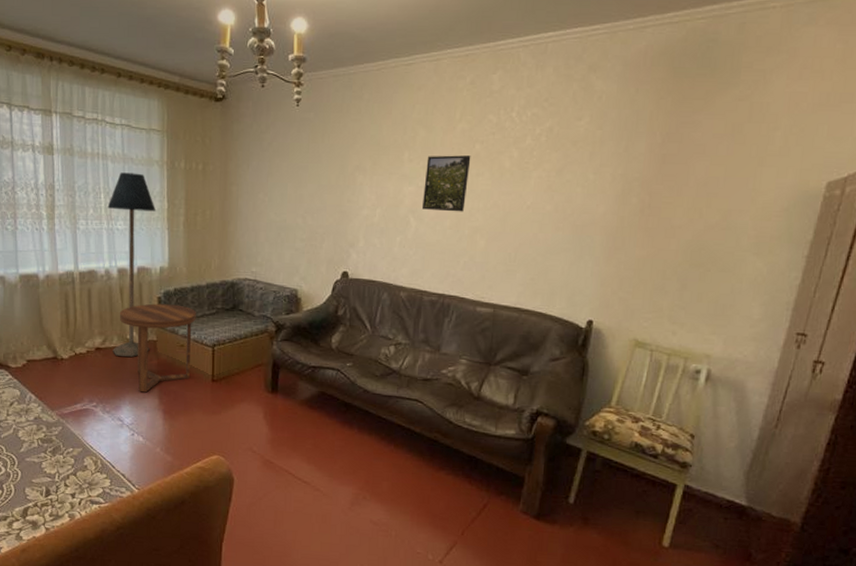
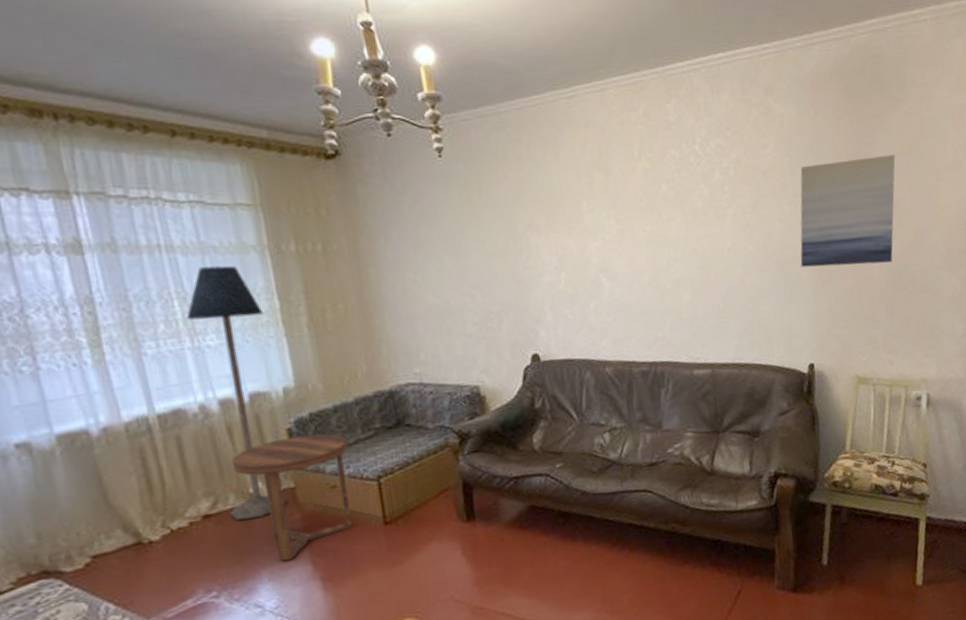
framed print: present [421,155,471,212] -> none [609,198,662,267]
wall art: none [595,136,715,239] -> present [800,154,896,268]

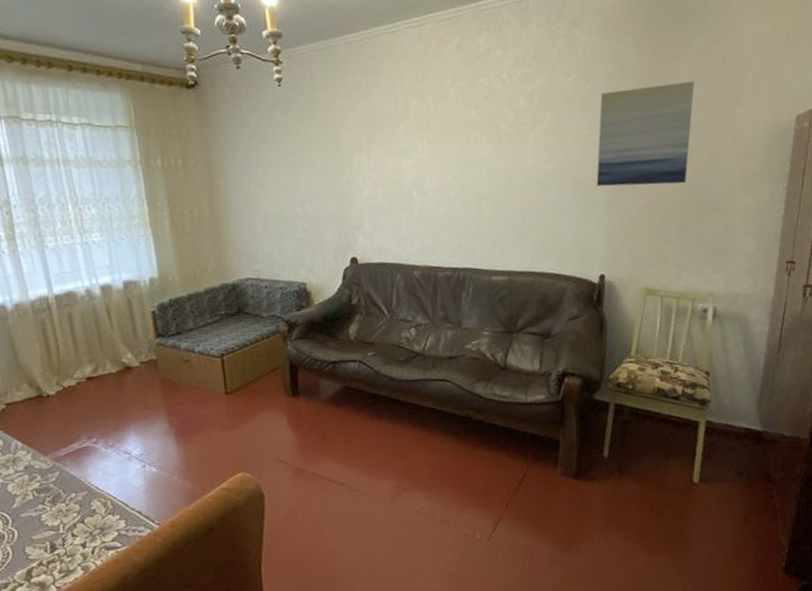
floor lamp: present [186,265,287,520] -> none [77,176,150,383]
side table: present [231,433,352,562] -> none [109,316,200,419]

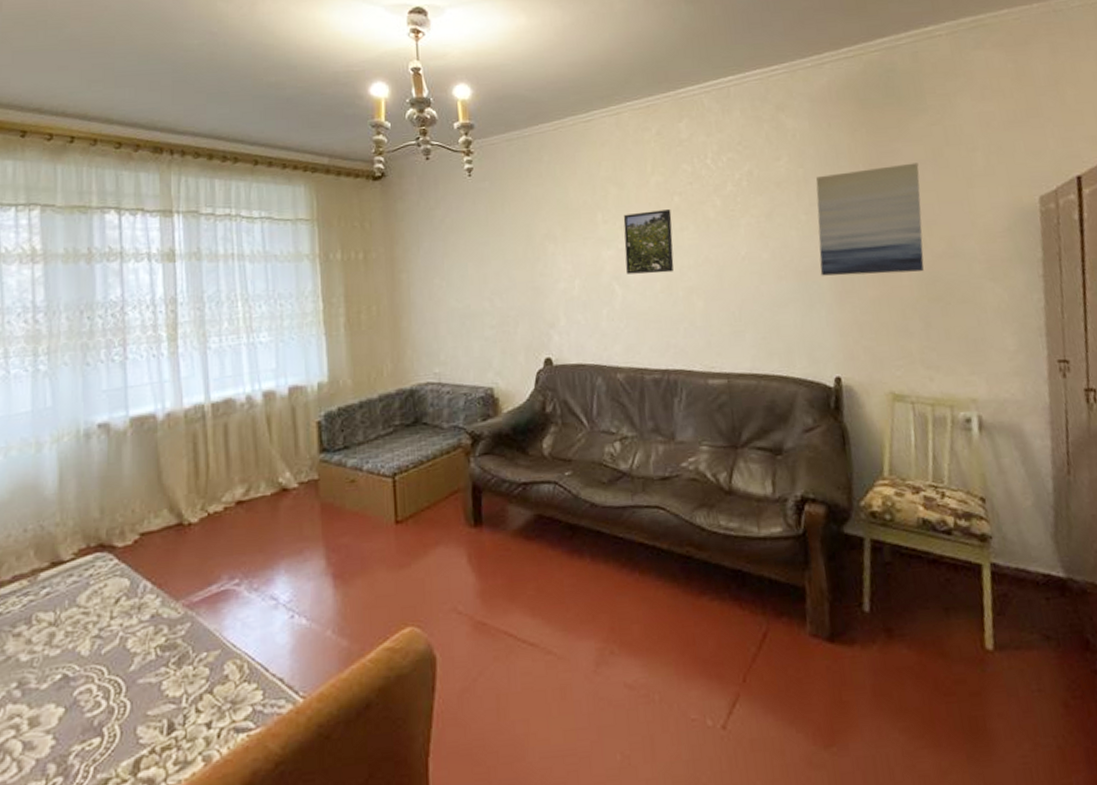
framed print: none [423,122,468,183] -> present [623,209,674,274]

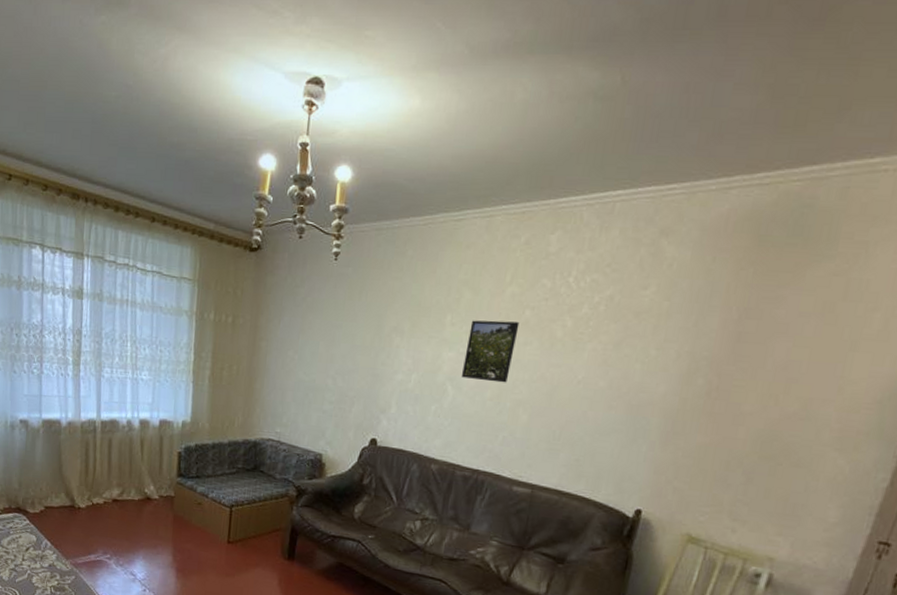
wall art: present [816,162,924,276] -> none [653,312,802,429]

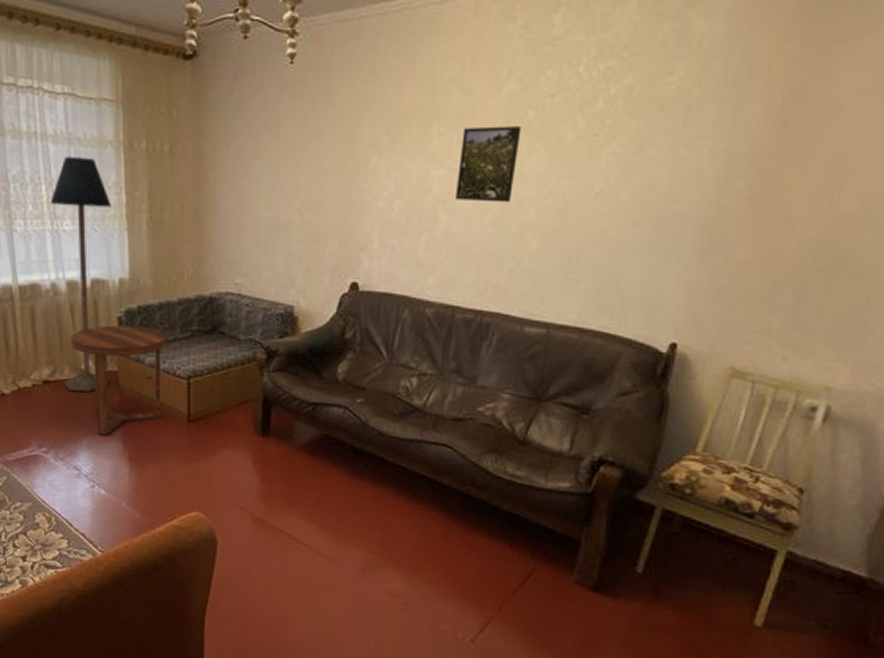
floor lamp: none [129,321,183,512] -> present [50,157,112,392]
side table: none [138,458,216,549] -> present [70,325,166,436]

